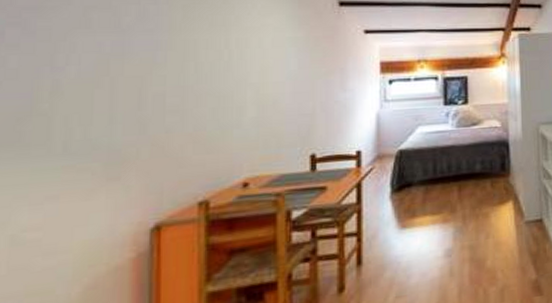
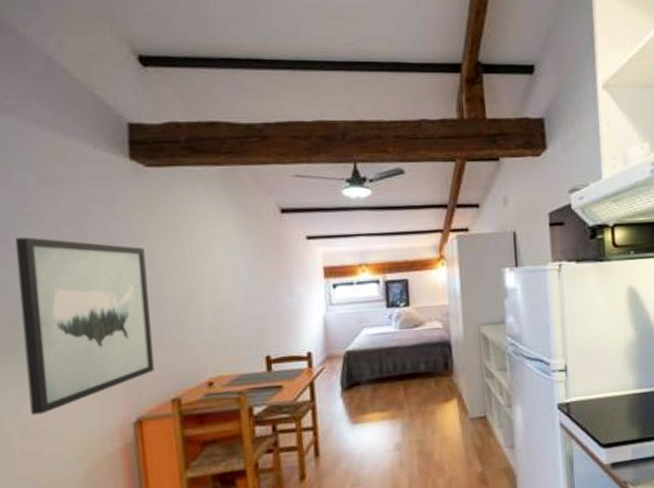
wall art: none [25,21,185,221] -> present [15,237,154,415]

